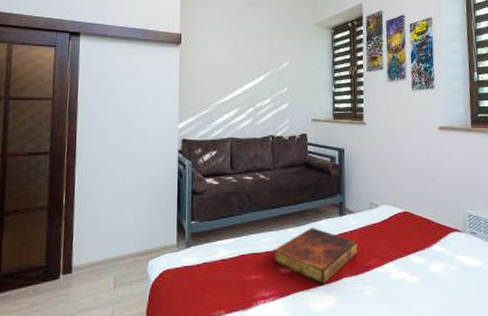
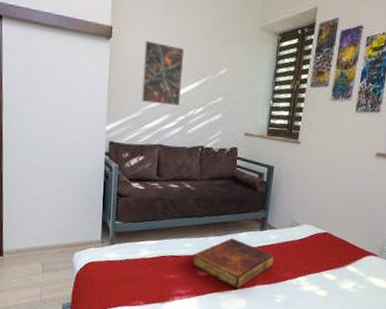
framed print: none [210,43,249,99] -> present [140,40,185,106]

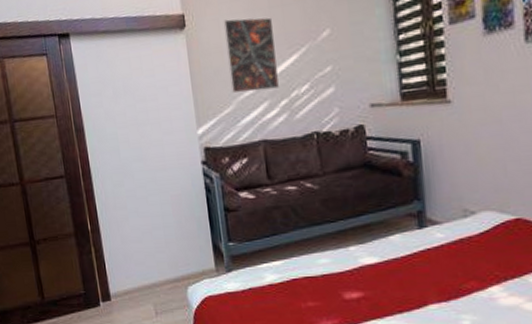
book: present [191,237,274,290] -> none [332,243,448,313]

